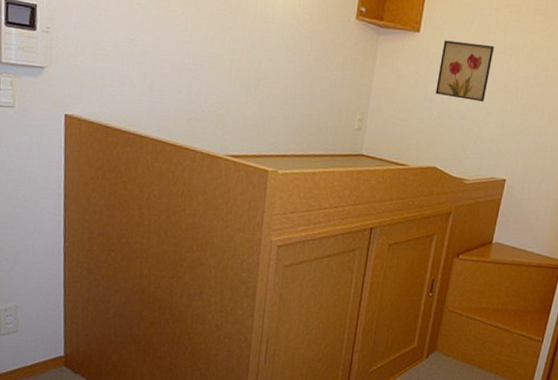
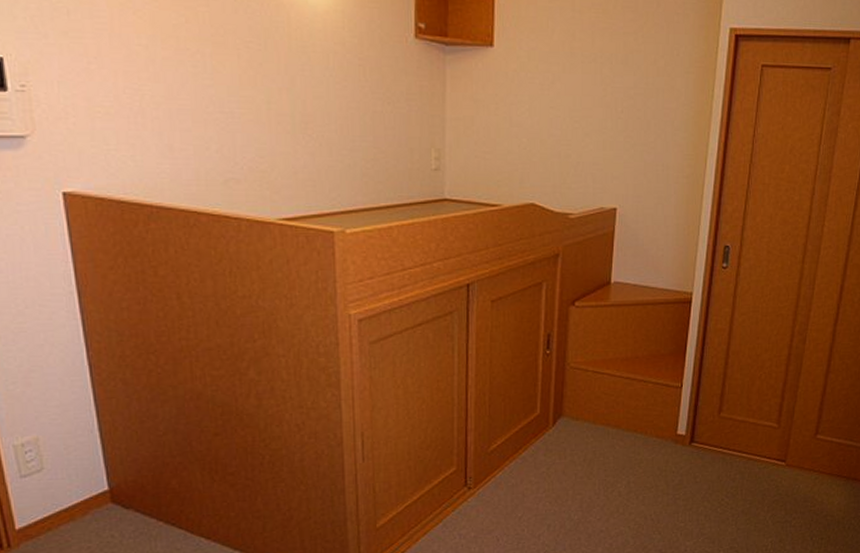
wall art: present [435,40,495,102] -> none [521,53,584,121]

